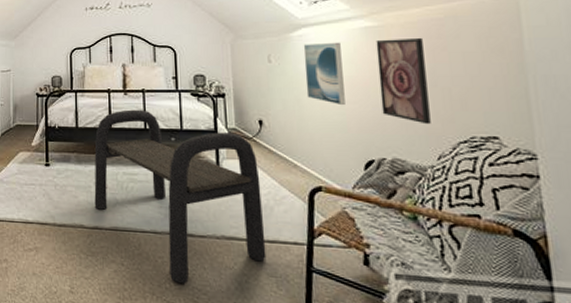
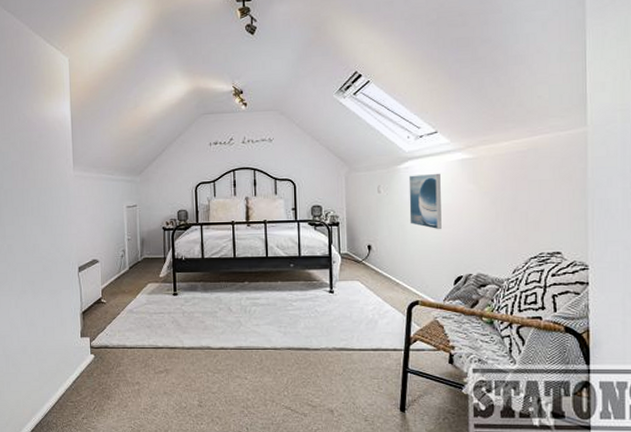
bench: present [94,109,267,284] -> none [220,239,370,391]
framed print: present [376,37,431,125] -> none [470,168,510,244]

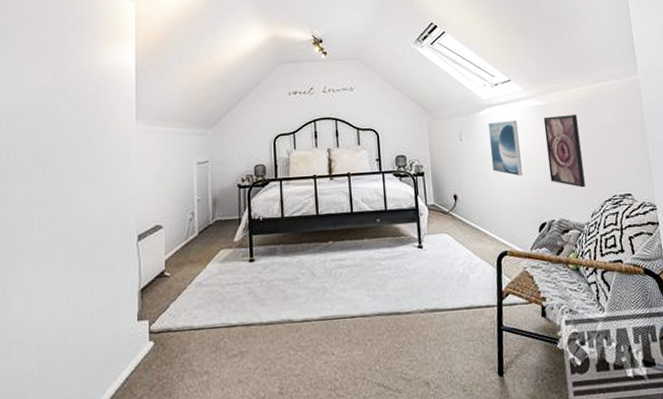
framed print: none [470,168,510,244] -> present [543,114,585,188]

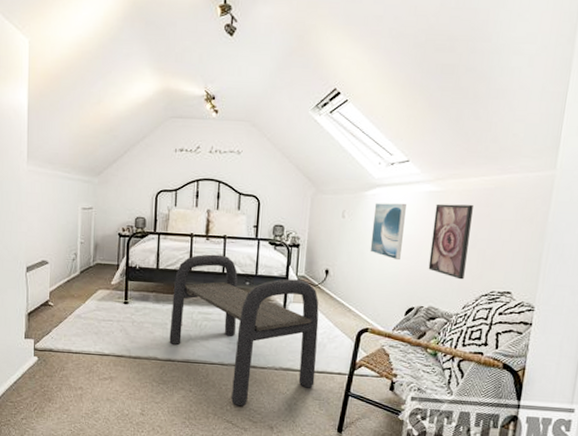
bench: none [301,193,465,364] -> present [169,254,319,406]

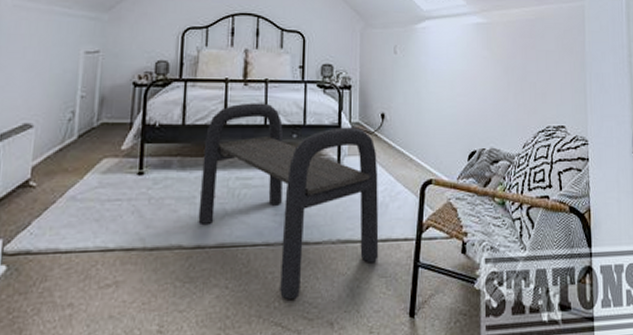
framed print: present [370,203,407,261] -> none [425,36,457,99]
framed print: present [428,203,473,280] -> none [484,35,520,116]

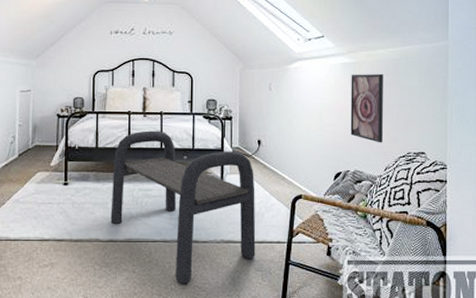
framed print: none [484,35,520,116] -> present [350,73,383,143]

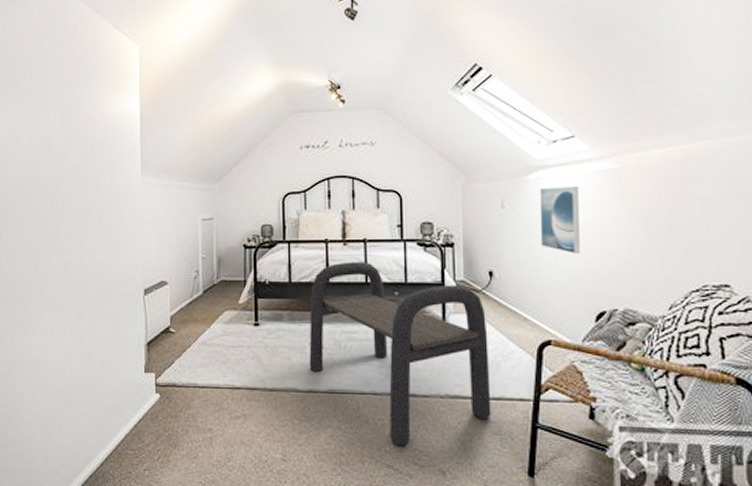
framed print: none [297,74,325,128] -> present [539,185,580,255]
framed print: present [350,73,383,143] -> none [615,180,665,273]

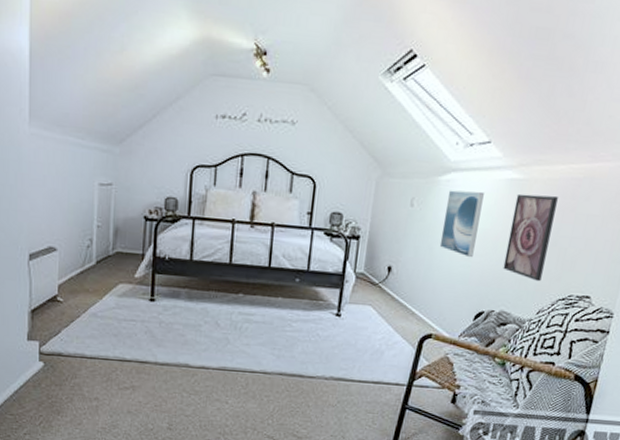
bench: present [309,261,491,446] -> none [203,244,379,420]
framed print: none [615,180,665,273] -> present [503,193,558,282]

